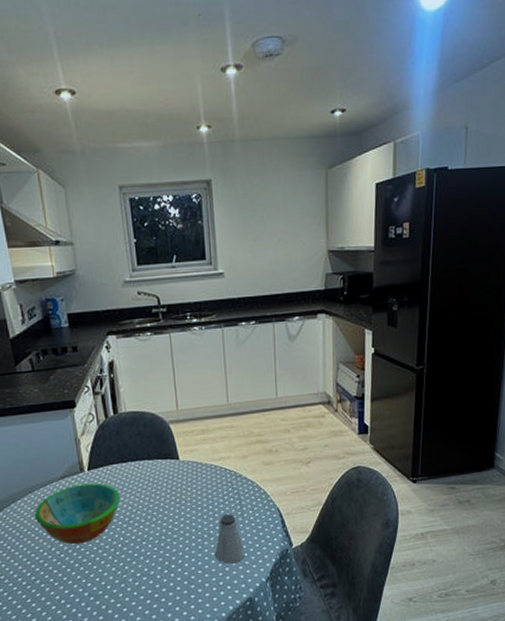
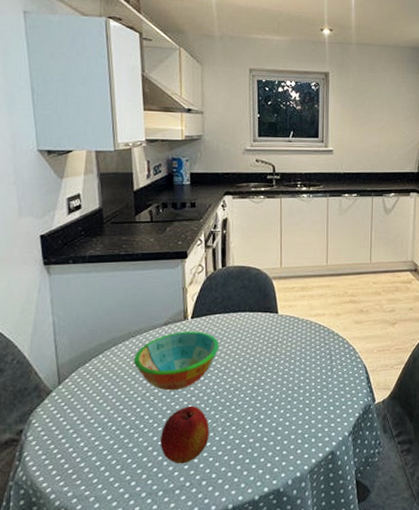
apple: none [71,558,121,616] -> present [159,405,210,464]
saltshaker: present [215,514,245,564] -> none [303,368,331,417]

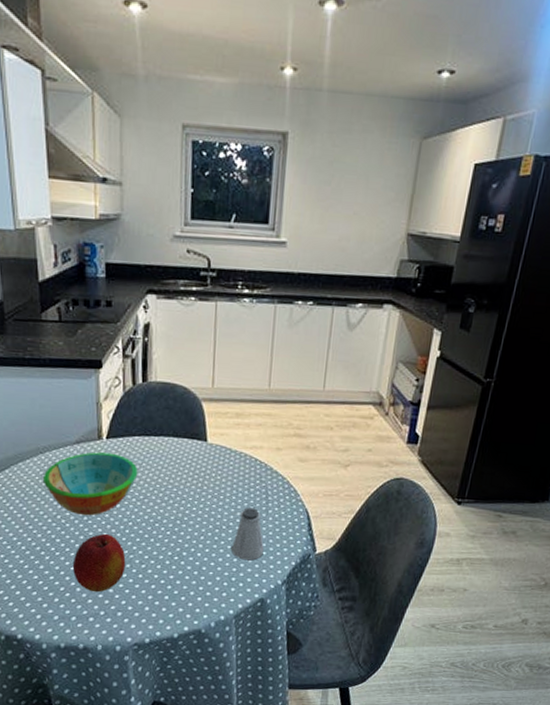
saltshaker: none [303,368,331,417] -> present [232,507,264,561]

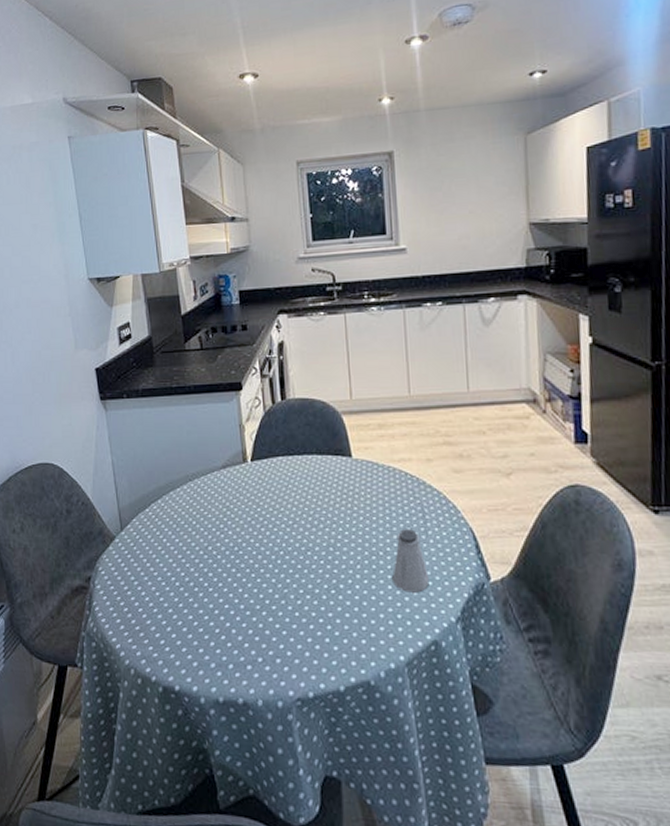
bowl: present [42,452,138,516] -> none [192,476,285,546]
apple: present [72,533,126,593] -> none [226,565,281,635]

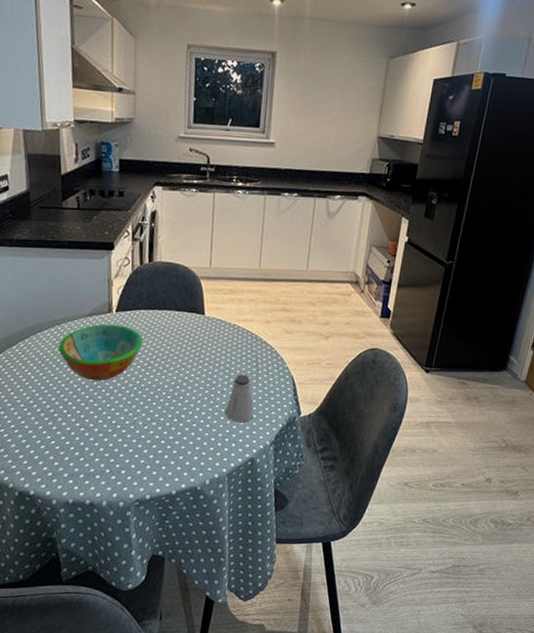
bowl: none [192,476,285,546] -> present [58,323,143,382]

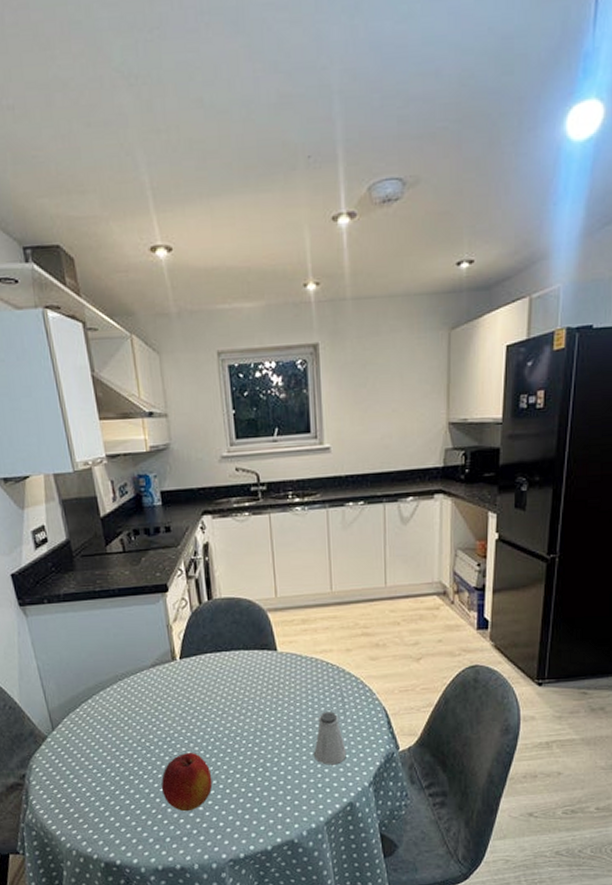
bowl: present [58,323,143,382] -> none [123,672,214,737]
apple: none [82,397,131,452] -> present [161,752,213,812]

